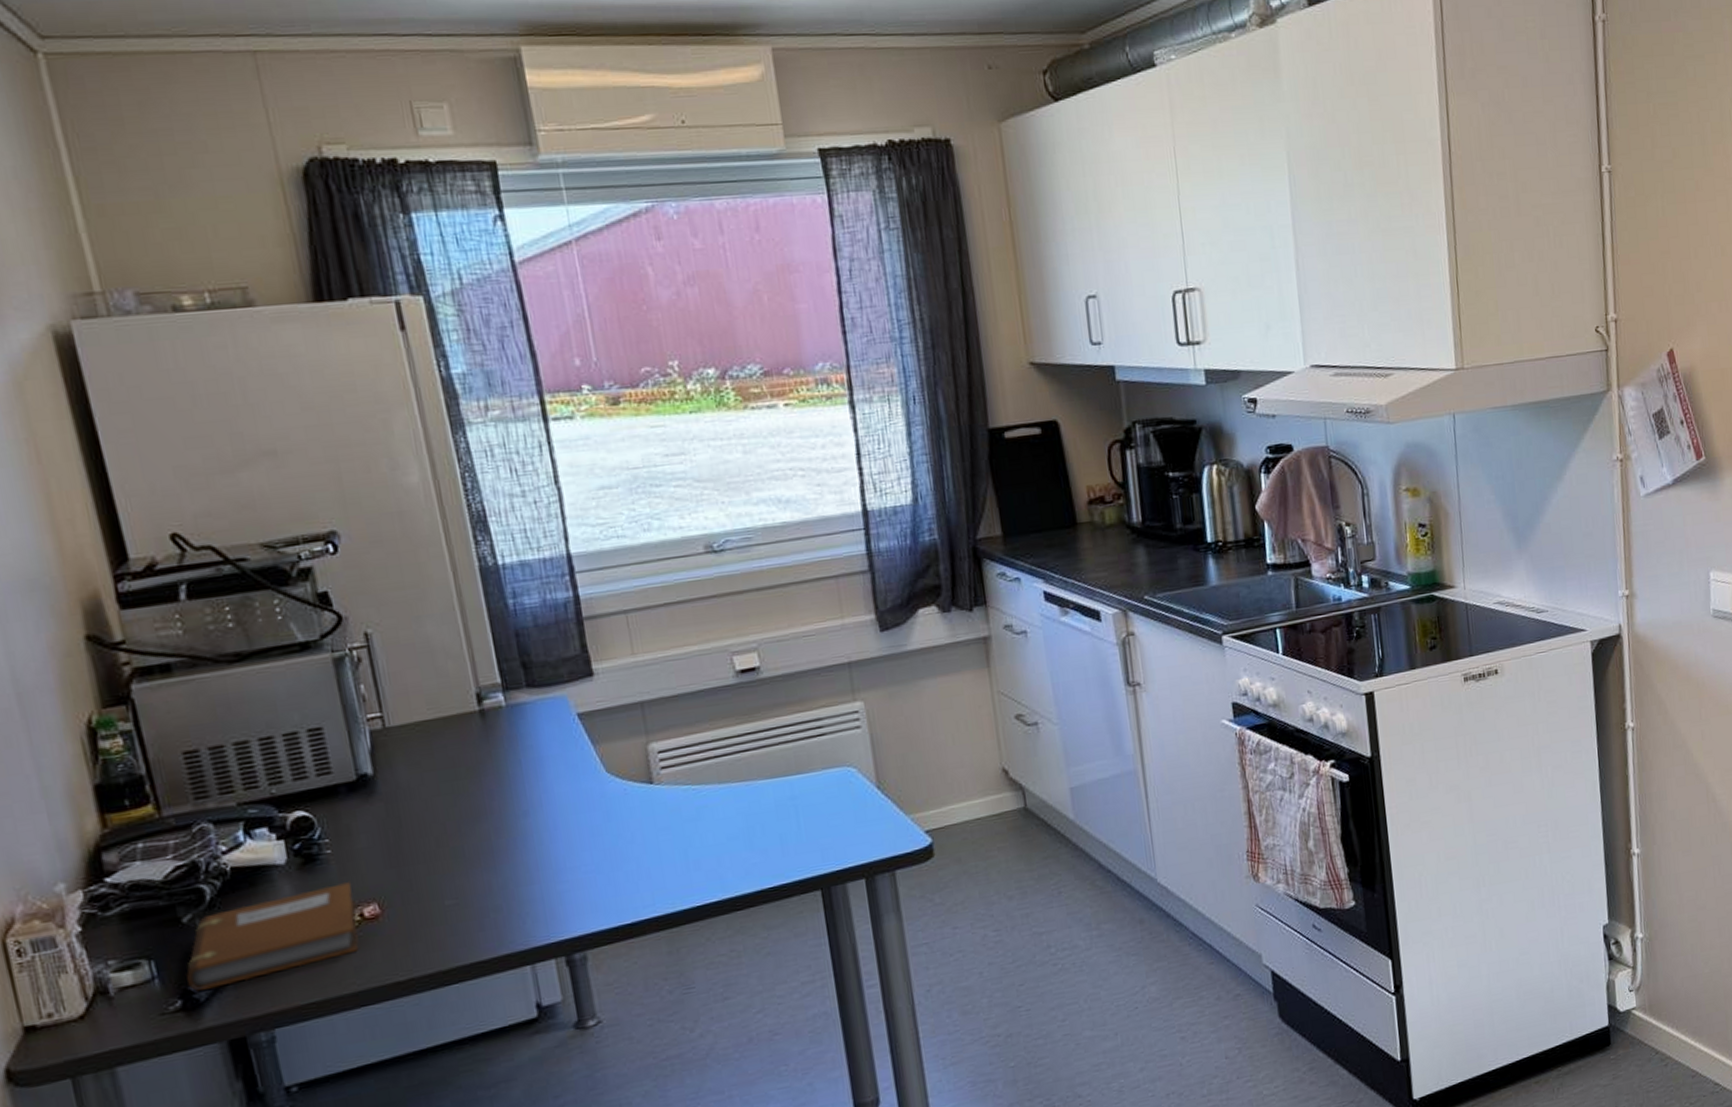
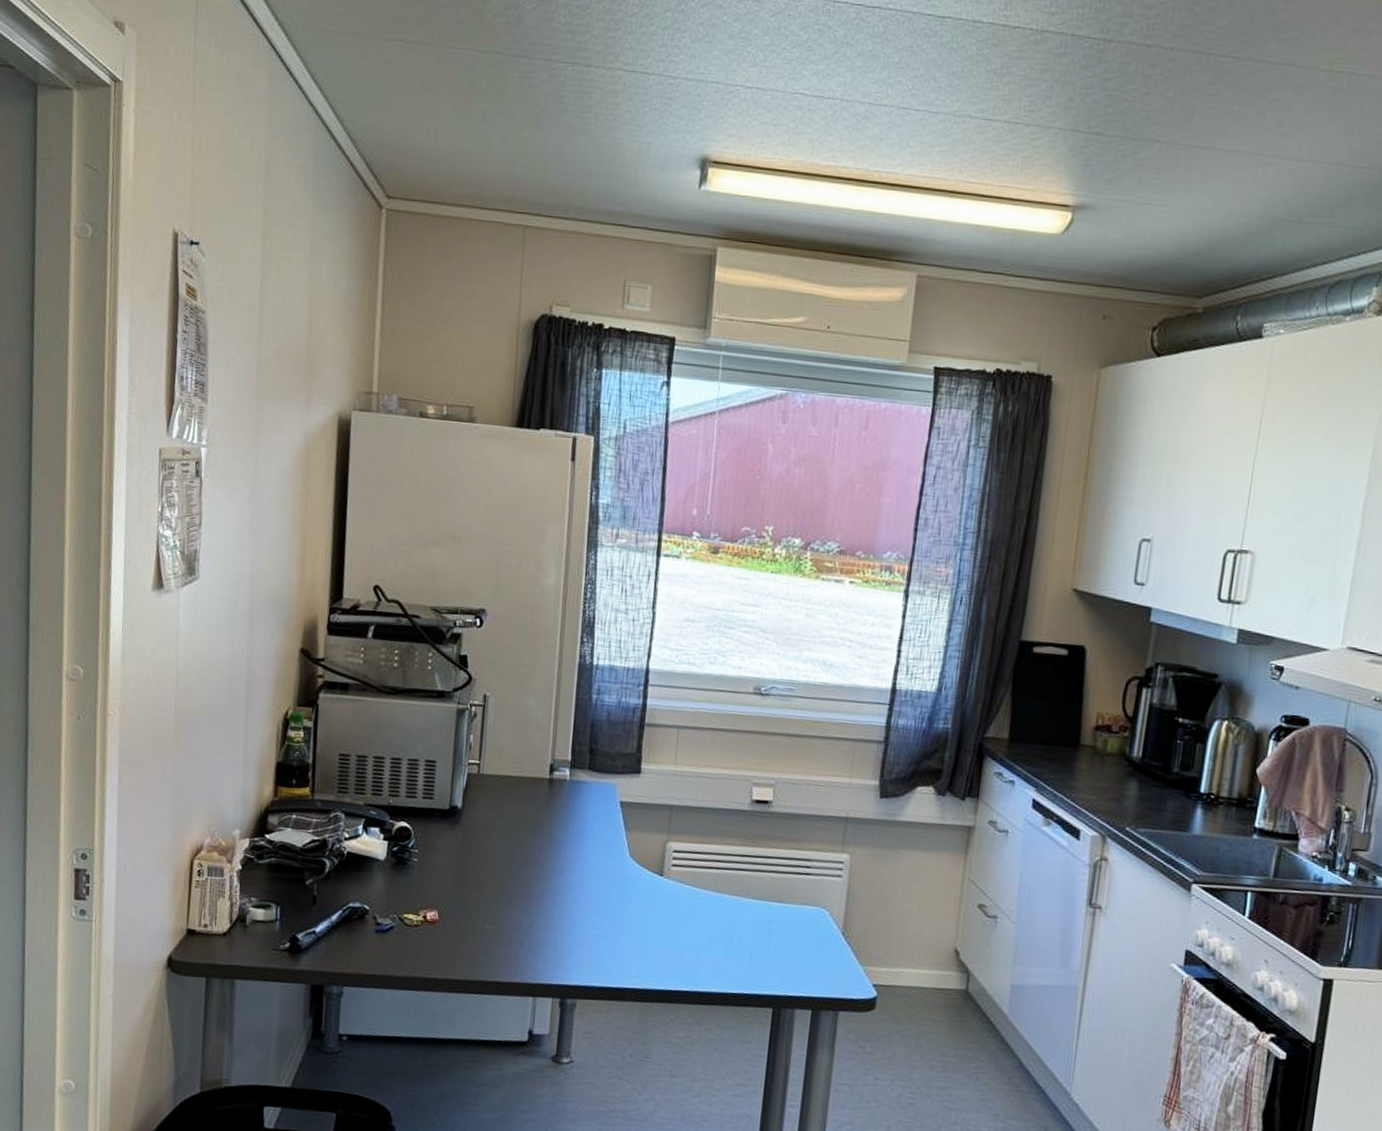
notebook: present [186,882,359,991] -> none [297,883,424,945]

